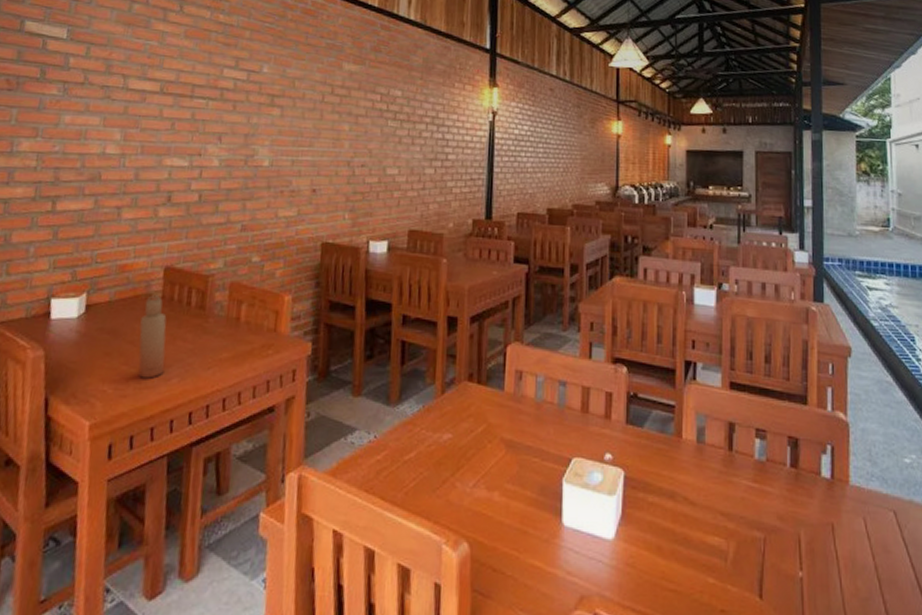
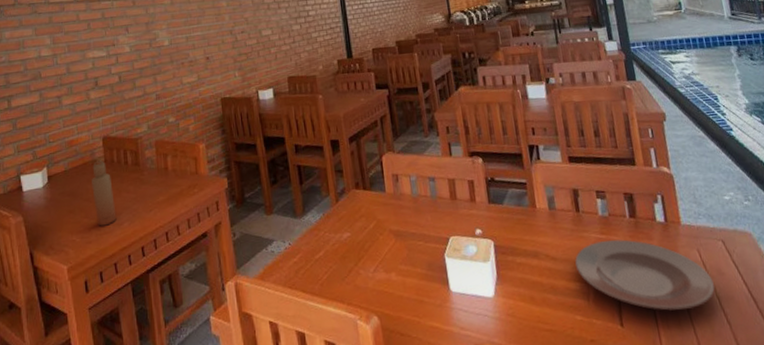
plate: none [716,491,878,590] -> present [574,239,716,311]

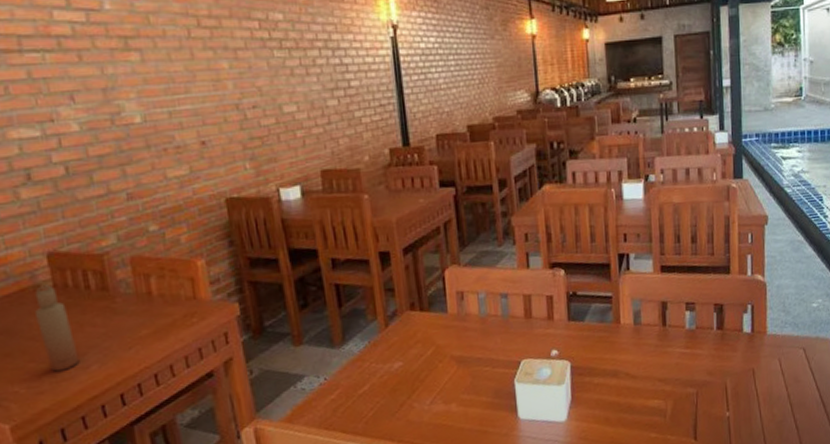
plate: present [574,239,716,311] -> none [655,352,790,421]

